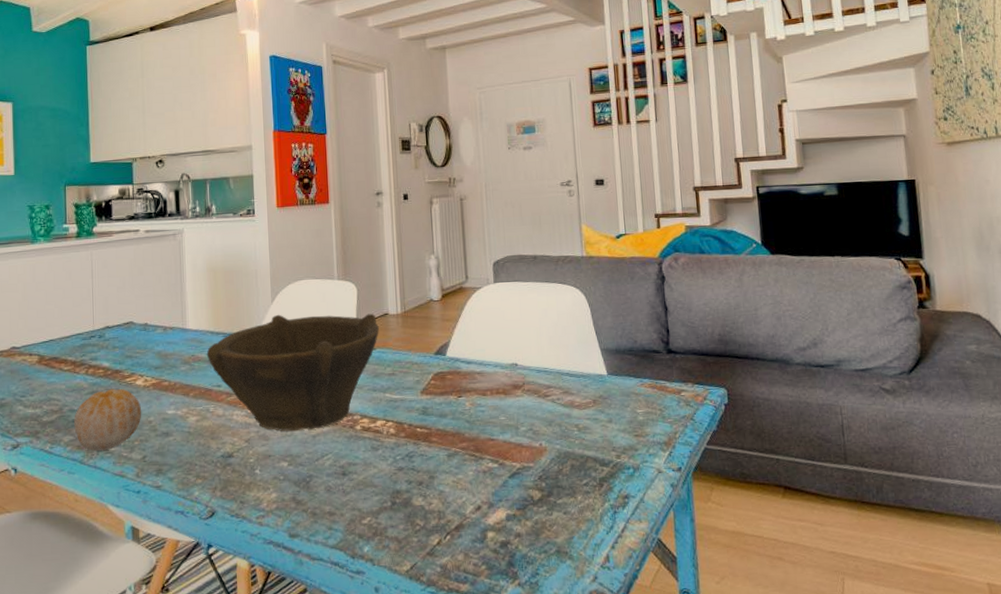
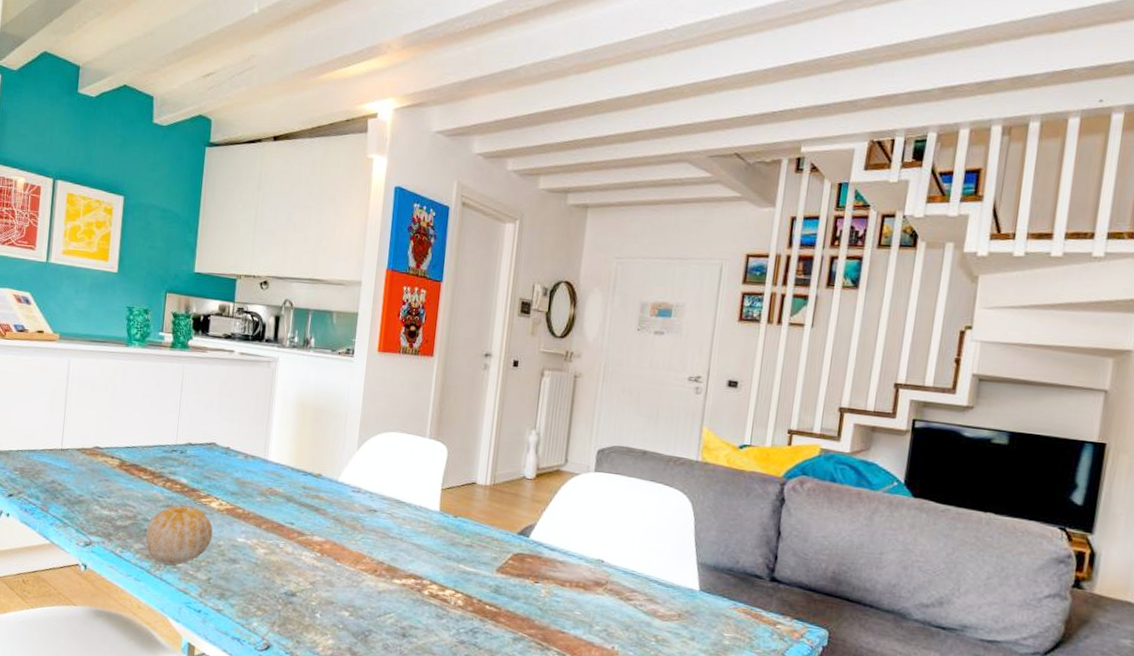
bowl: present [206,313,379,432] -> none [284,462,464,586]

